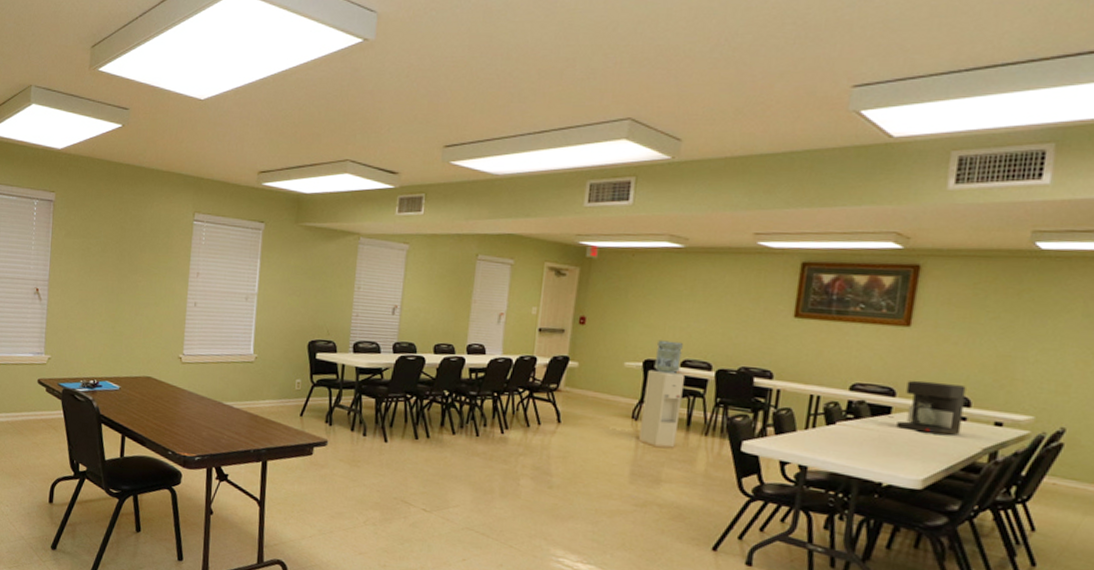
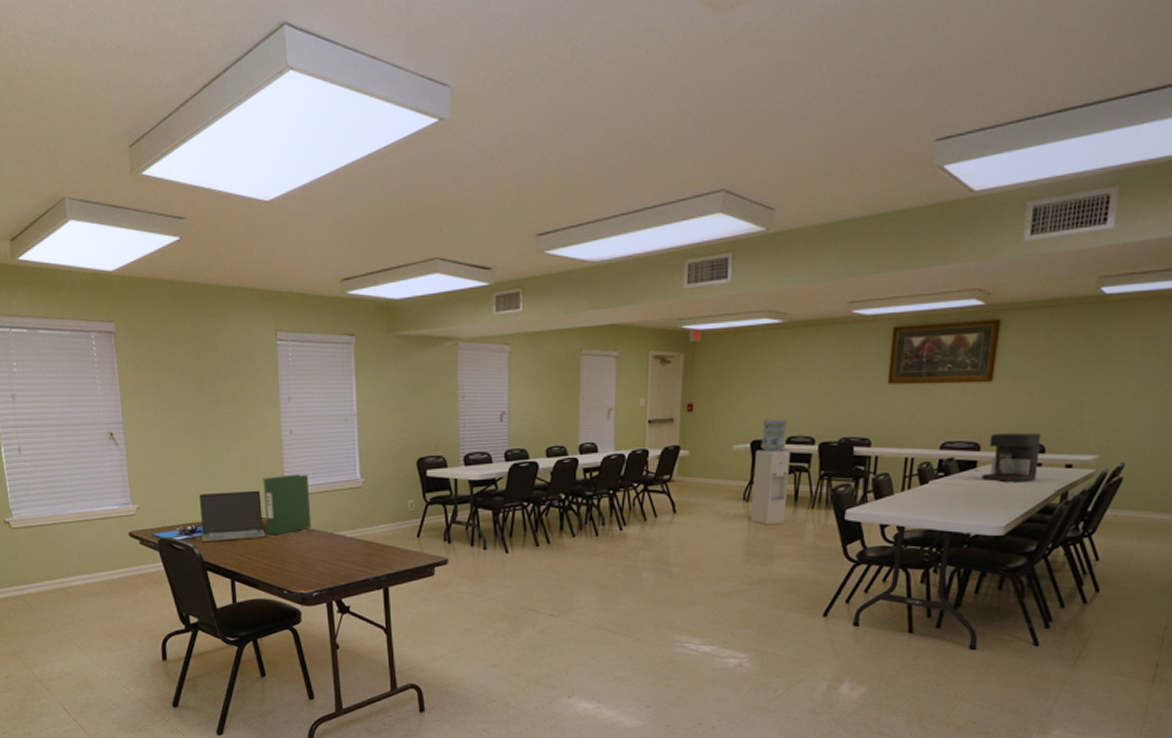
laptop: none [101,351,161,400] -> present [199,490,267,543]
binder: none [160,343,205,398] -> present [263,474,312,535]

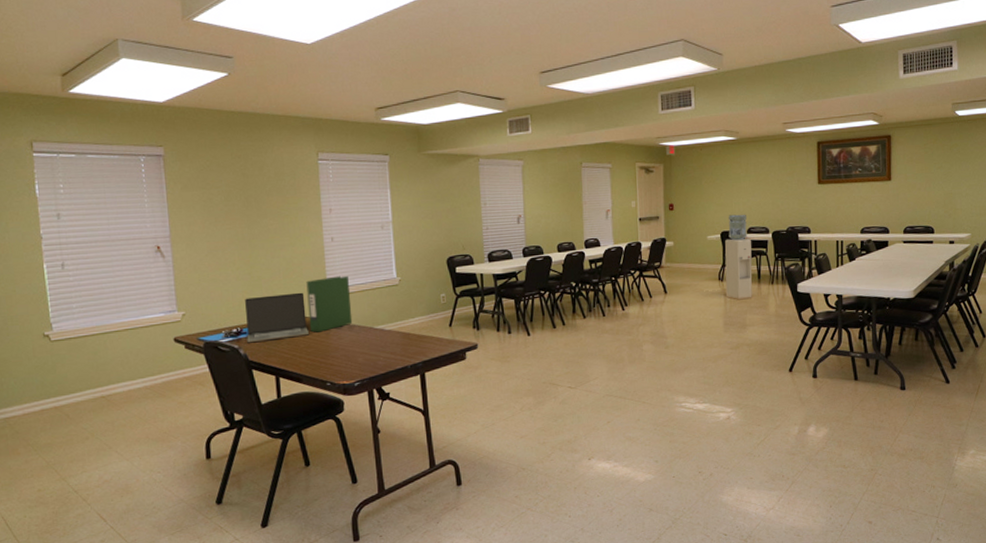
coffee maker: present [981,432,1041,483] -> none [893,218,931,257]

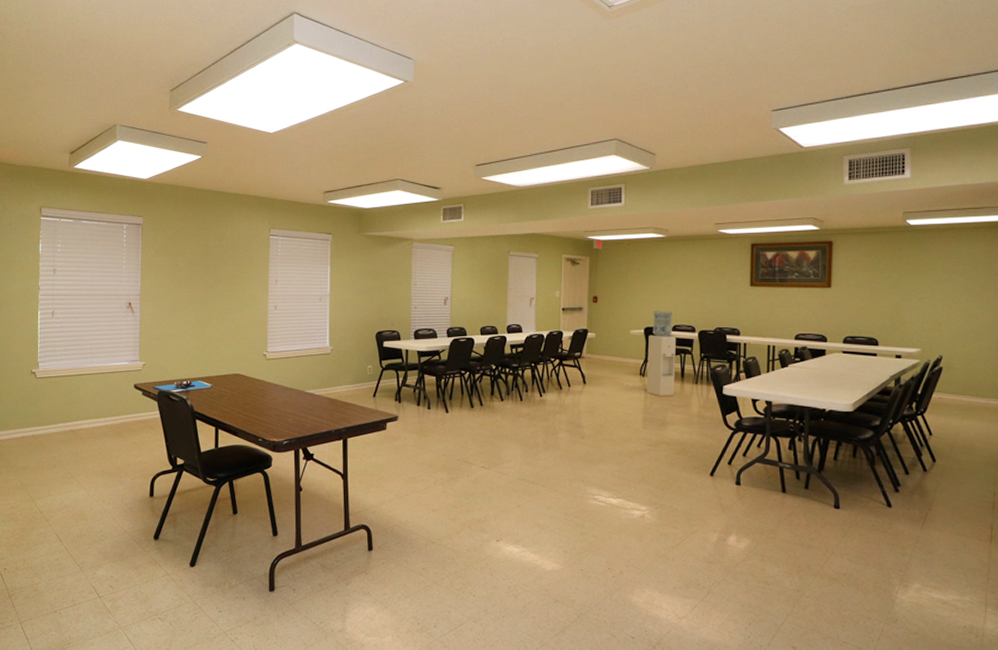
laptop: present [245,292,310,343] -> none [194,353,249,396]
binder: present [306,275,353,333] -> none [249,341,287,391]

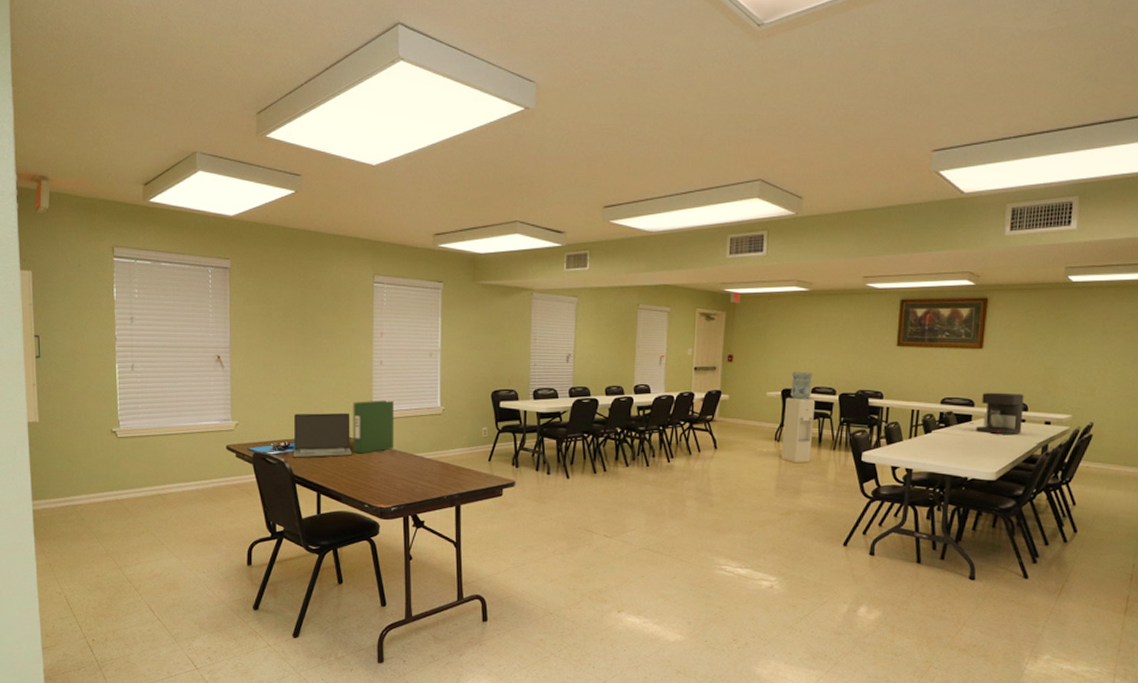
laptop: none [194,353,249,396] -> present [293,412,353,458]
binder: none [249,341,287,391] -> present [353,400,395,454]
coffee maker: none [830,328,874,369] -> present [976,392,1024,435]

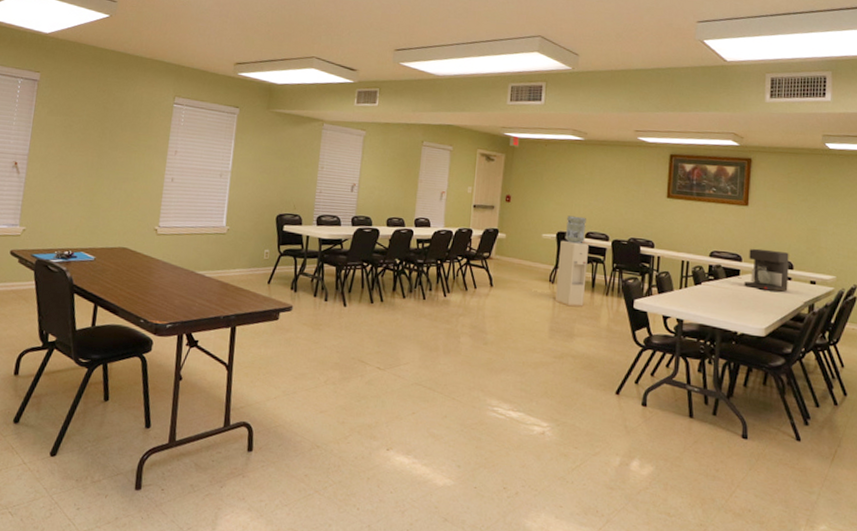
laptop: present [293,412,353,458] -> none [75,223,137,270]
binder: present [353,400,395,454] -> none [135,215,180,268]

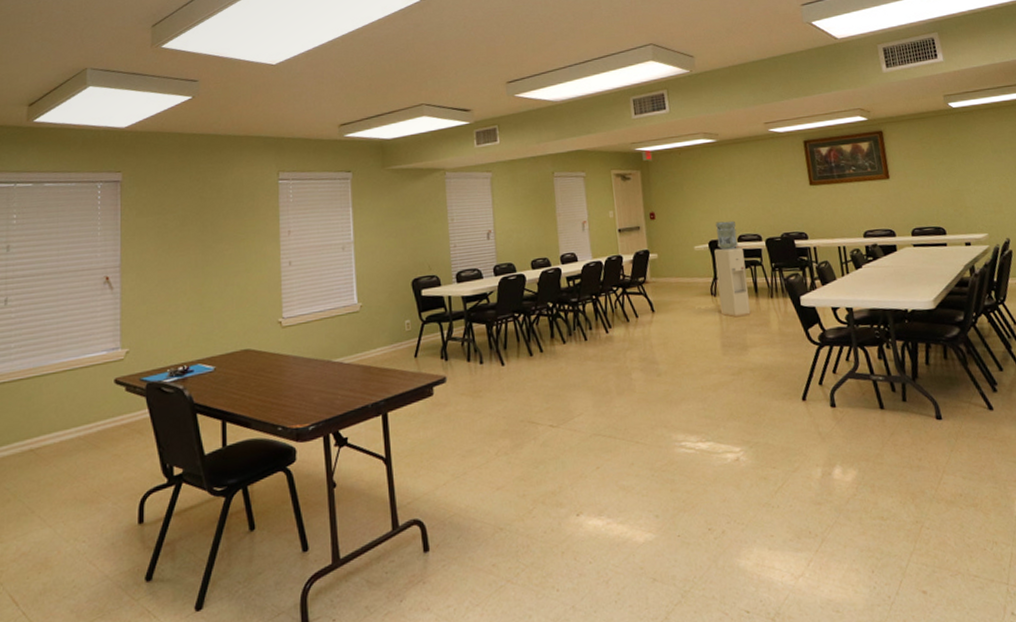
coffee maker: present [744,248,789,292] -> none [900,218,946,262]

